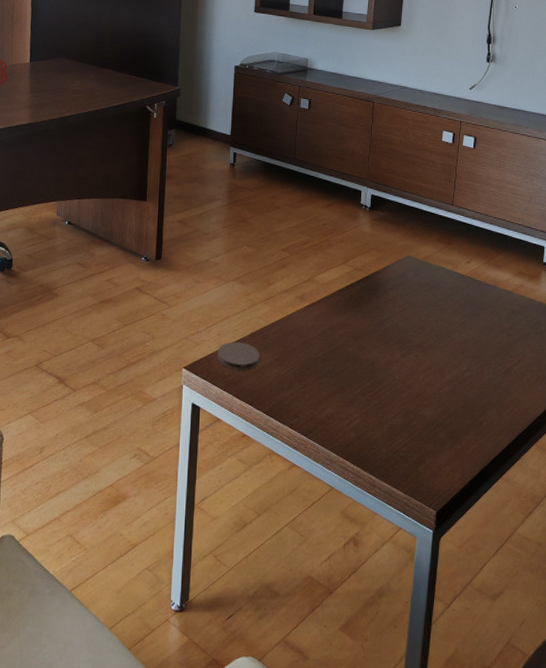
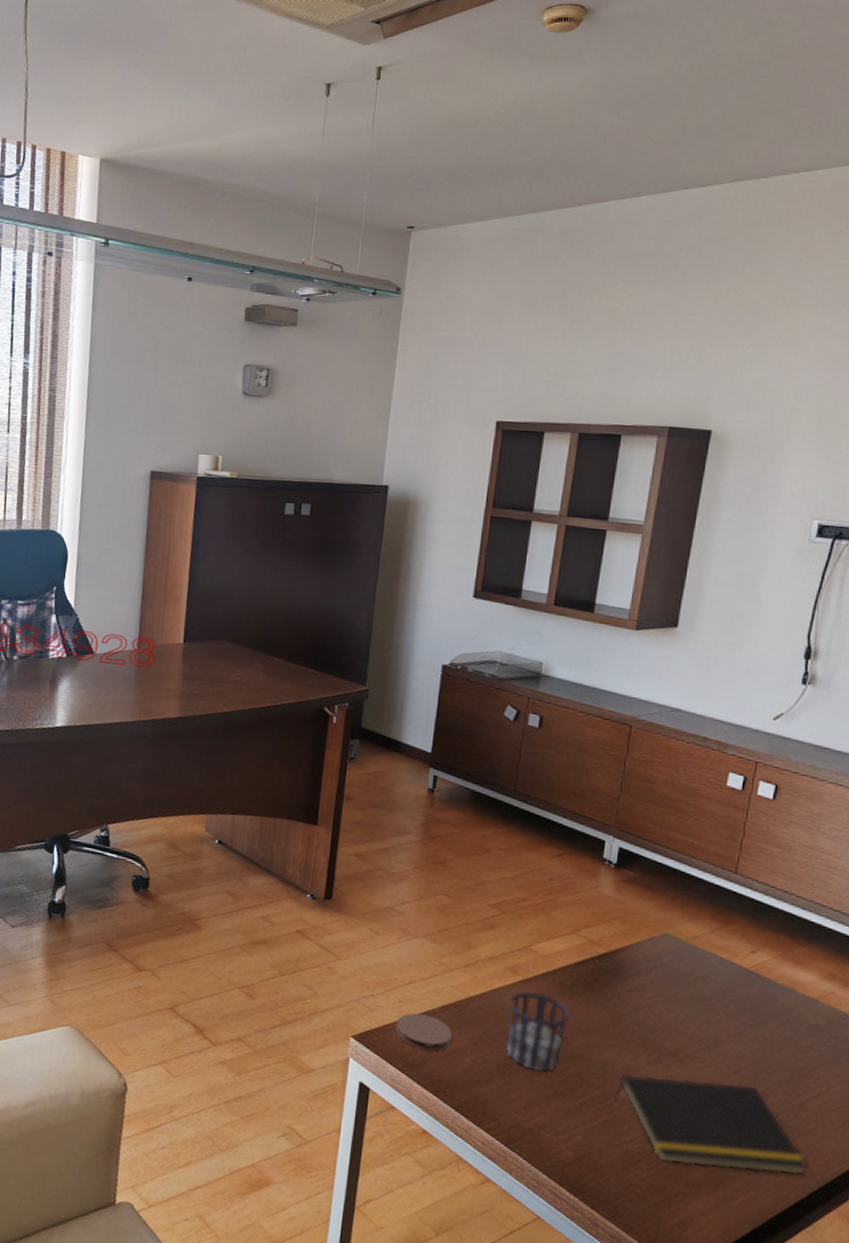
cup: none [300,313,345,375] -> present [505,992,570,1072]
notepad: none [380,361,515,430] -> present [614,1074,809,1176]

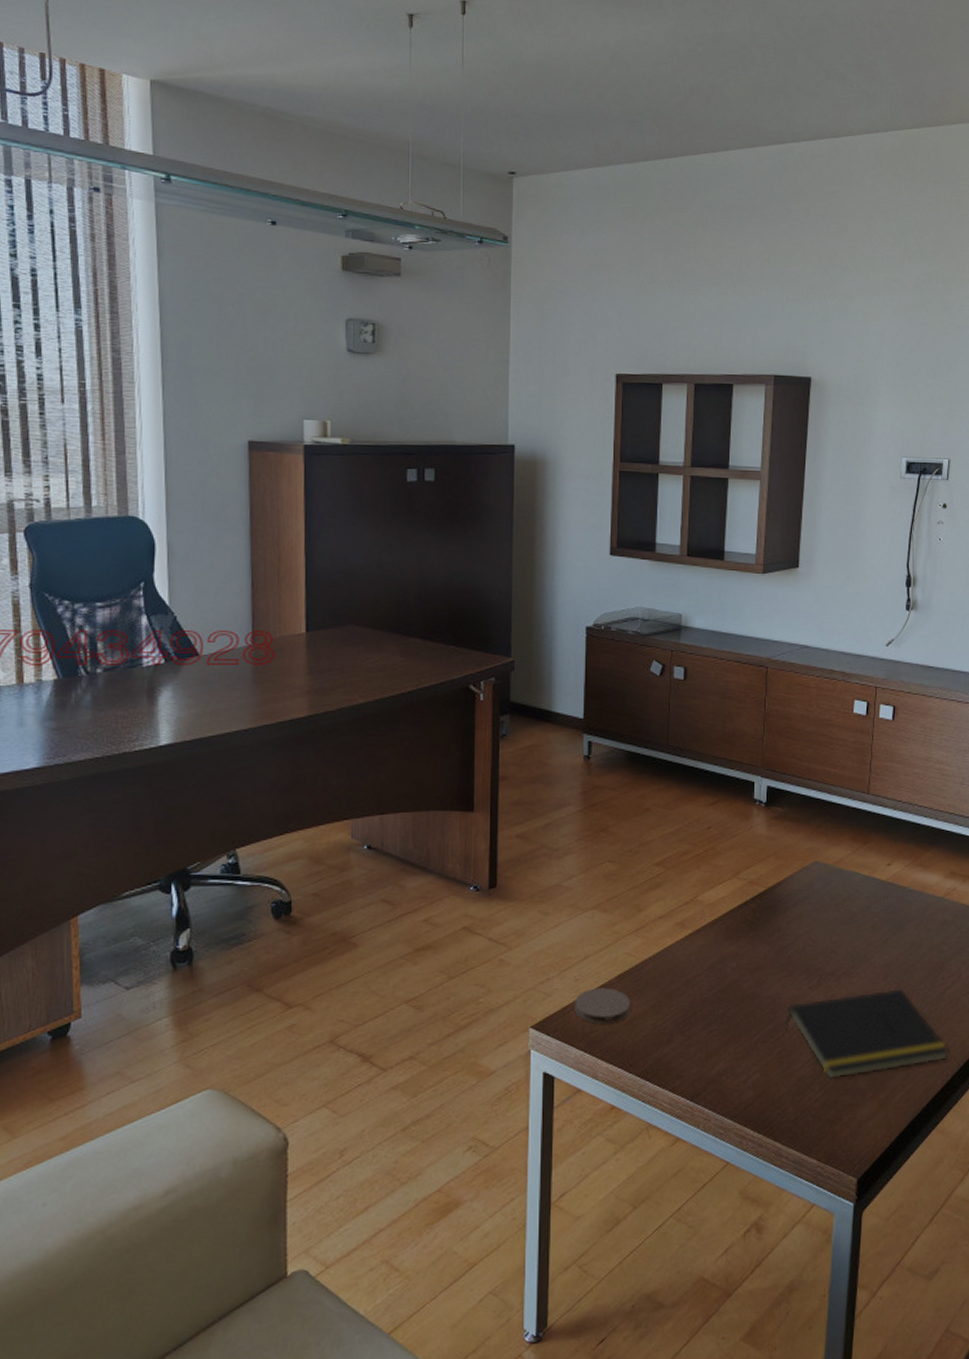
cup: present [505,992,570,1072] -> none [682,942,738,1021]

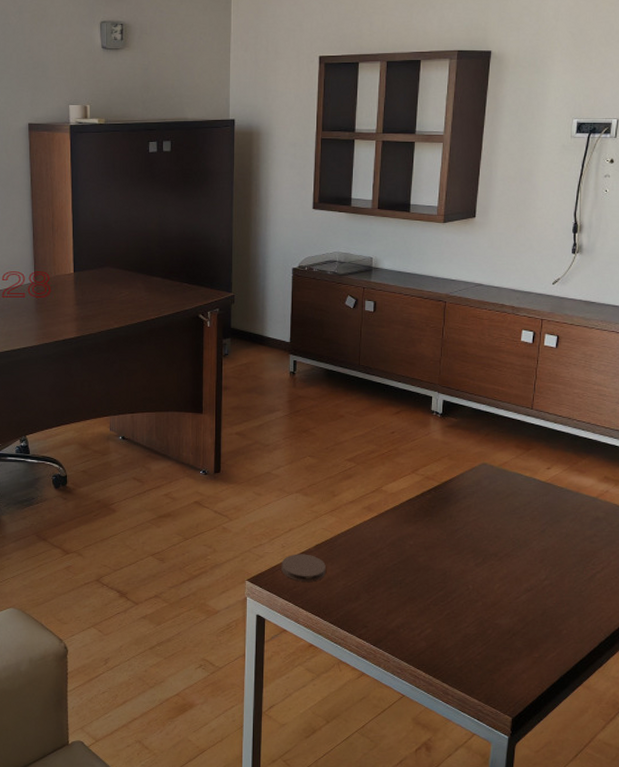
notepad: present [785,988,950,1079] -> none [453,570,598,638]

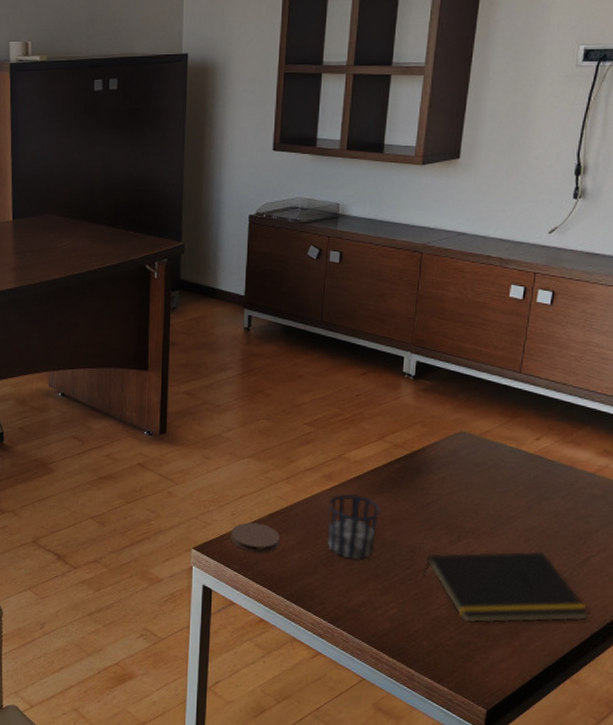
cup: none [368,523,415,585] -> present [326,493,381,560]
notepad: none [453,570,598,638] -> present [423,551,591,623]

